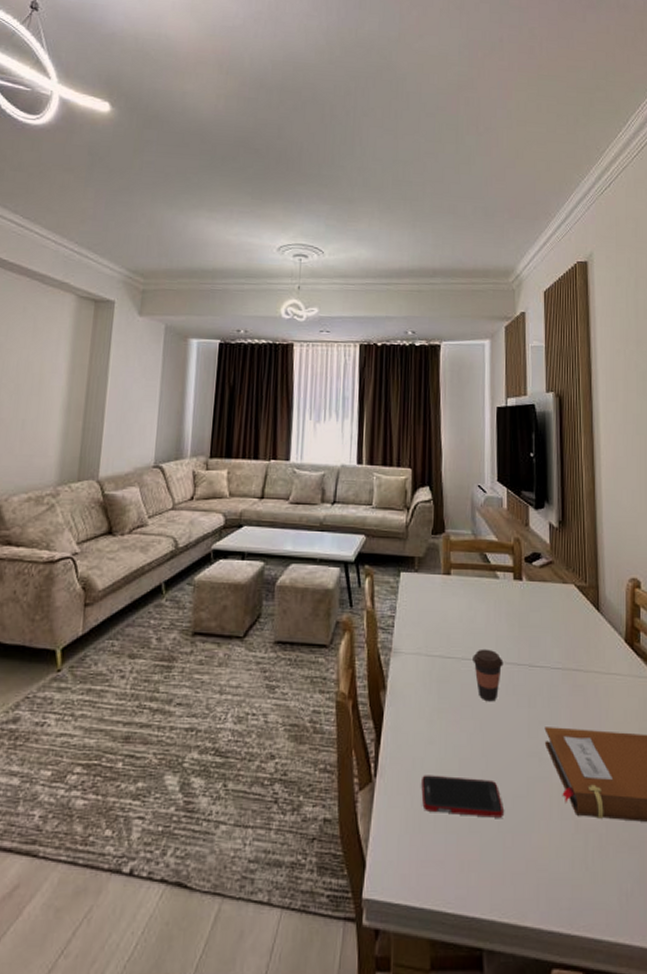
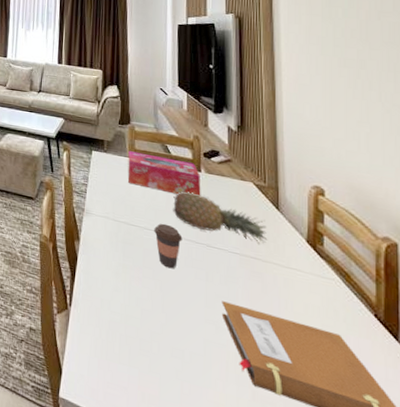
cell phone: present [421,775,503,818] -> none [108,314,181,367]
tissue box: none [442,566,523,612] -> present [127,151,201,196]
fruit: none [493,606,589,653] -> present [173,191,268,244]

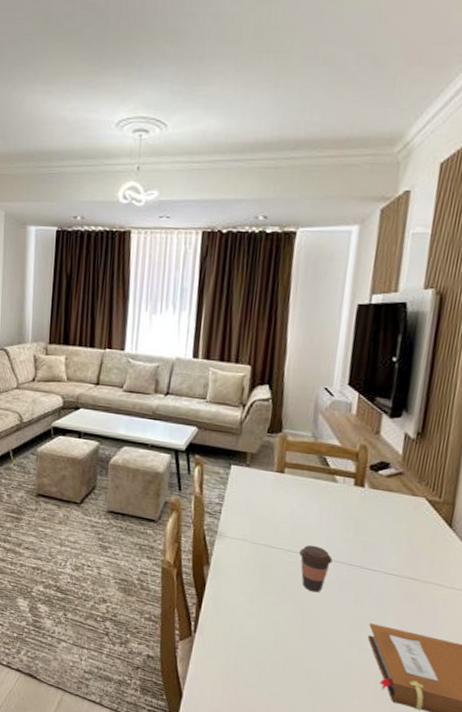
tissue box: present [127,151,201,196] -> none [273,464,363,514]
fruit: present [173,191,268,244] -> none [324,509,434,565]

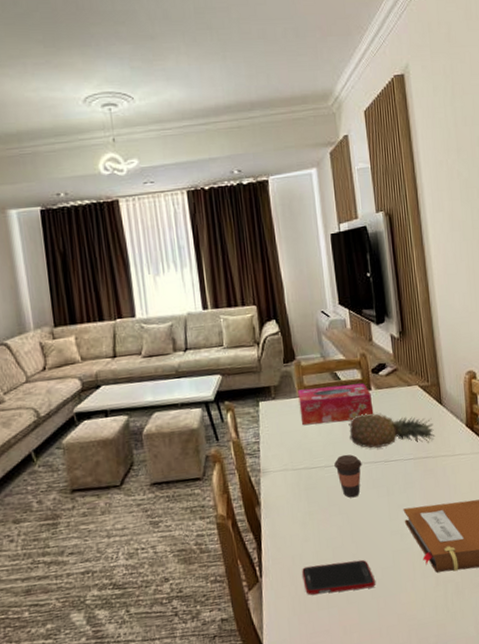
cell phone: none [237,640,317,688] -> present [302,559,375,595]
tissue box: none [273,464,363,514] -> present [298,383,374,426]
fruit: none [324,509,434,565] -> present [348,413,436,448]

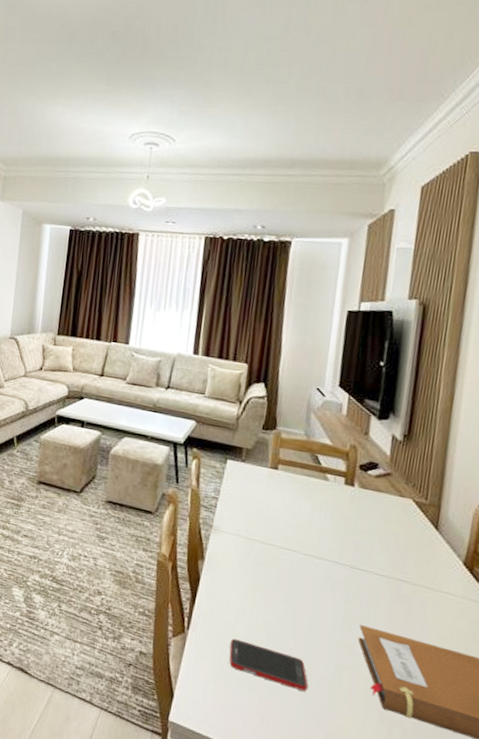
tissue box: present [298,383,374,426] -> none [267,460,353,513]
coffee cup: present [334,454,362,498] -> none [292,542,324,591]
fruit: present [348,413,436,448] -> none [316,507,421,566]

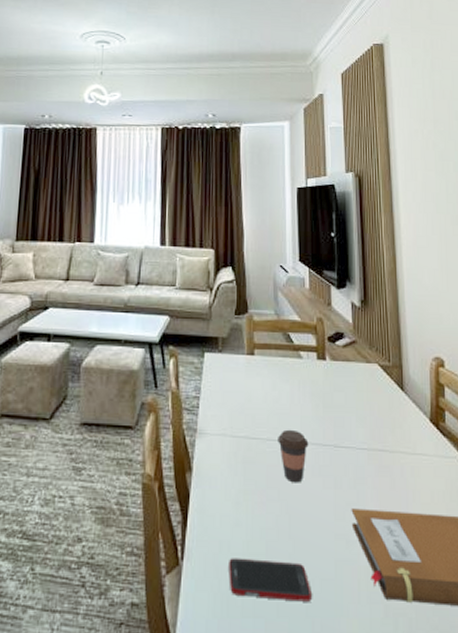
coffee cup: none [292,542,324,591] -> present [278,429,309,483]

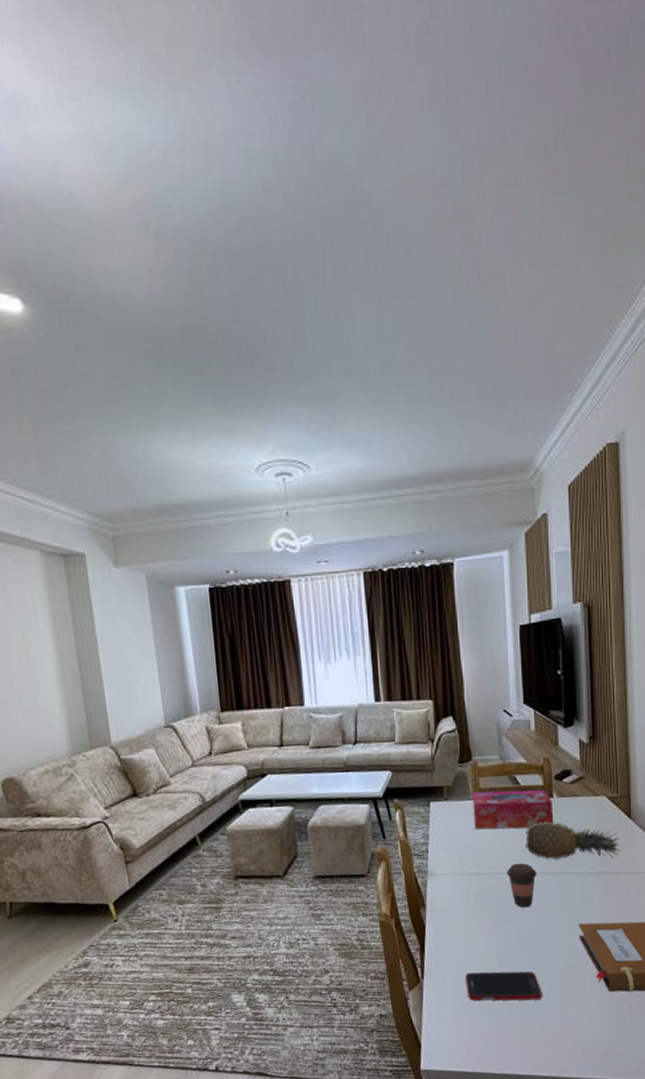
tissue box: none [246,346,327,392] -> present [472,789,554,830]
fruit: none [298,386,394,433] -> present [525,822,621,859]

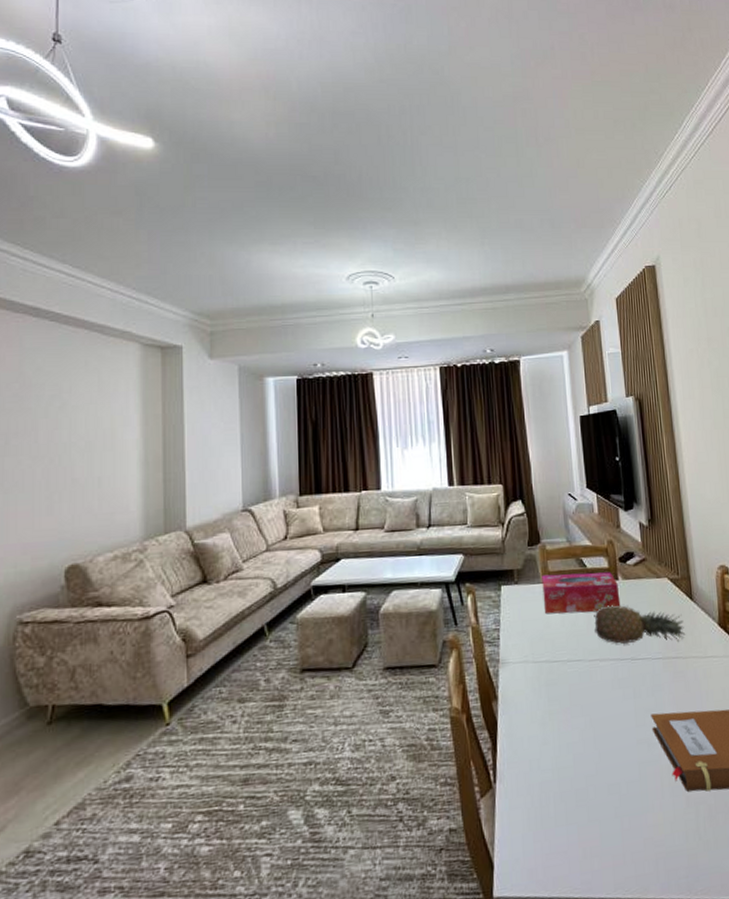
cell phone: present [465,971,542,1001] -> none [539,770,619,808]
coffee cup: present [507,862,537,908] -> none [578,648,607,698]

